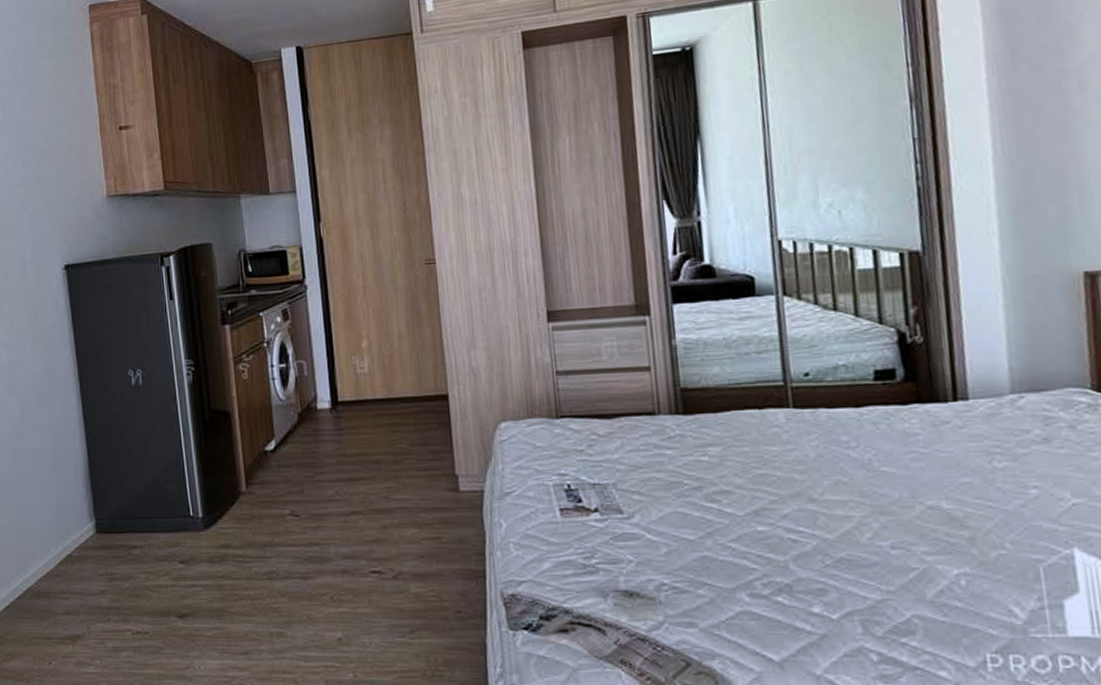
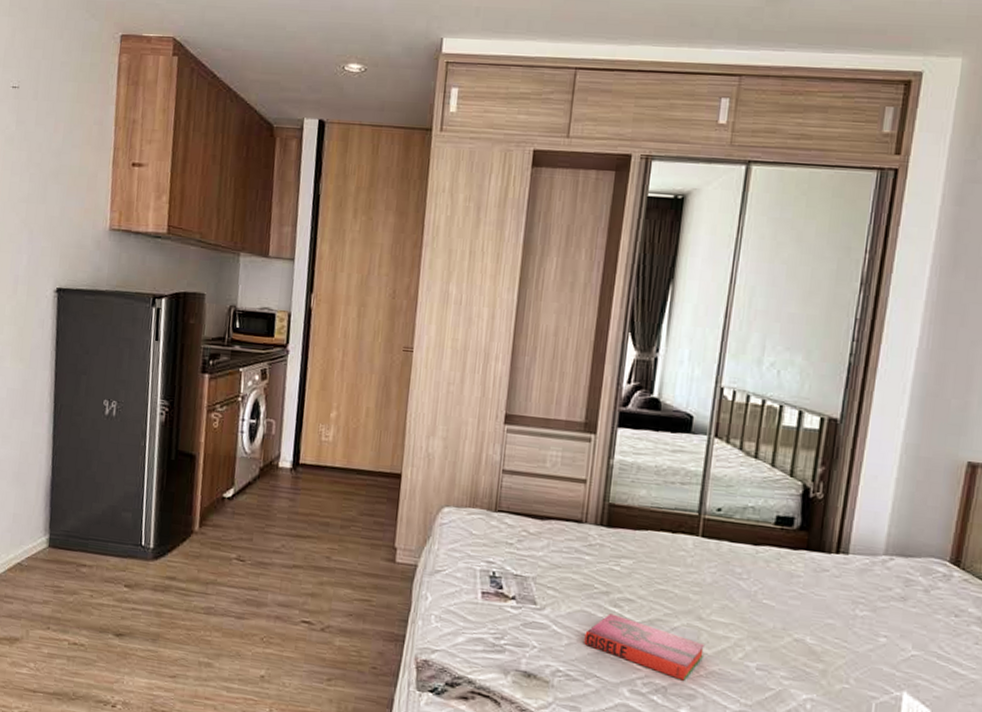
hardback book: none [684,510,826,574] -> present [584,613,706,681]

